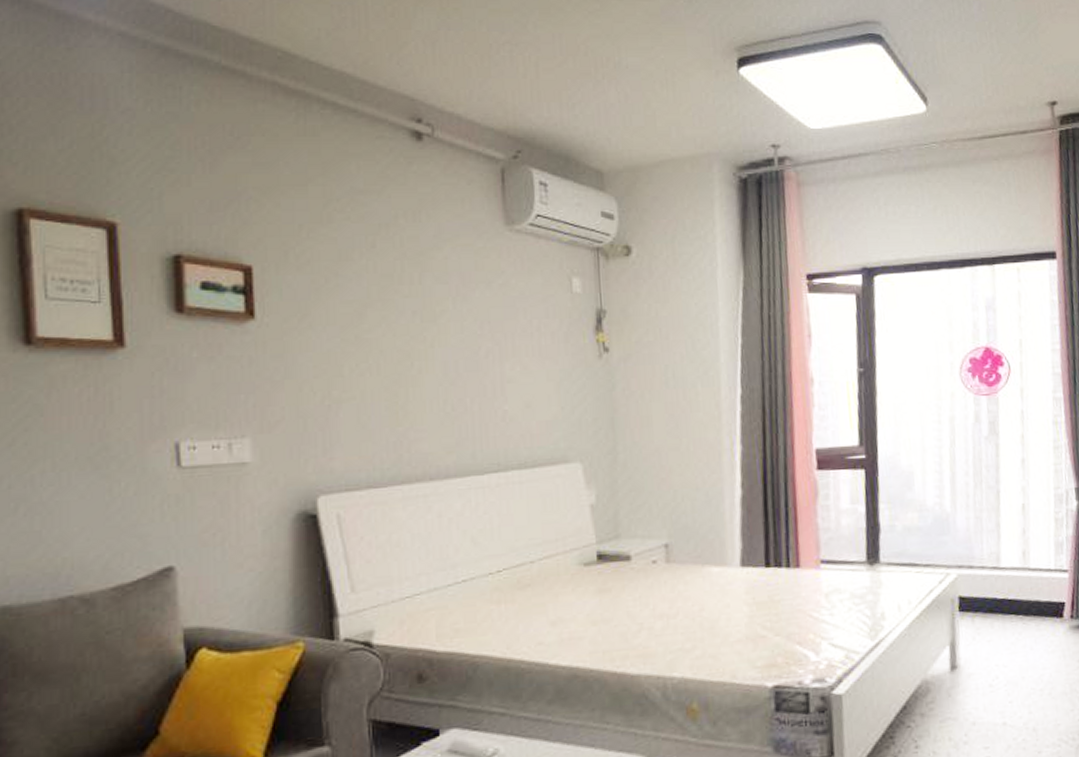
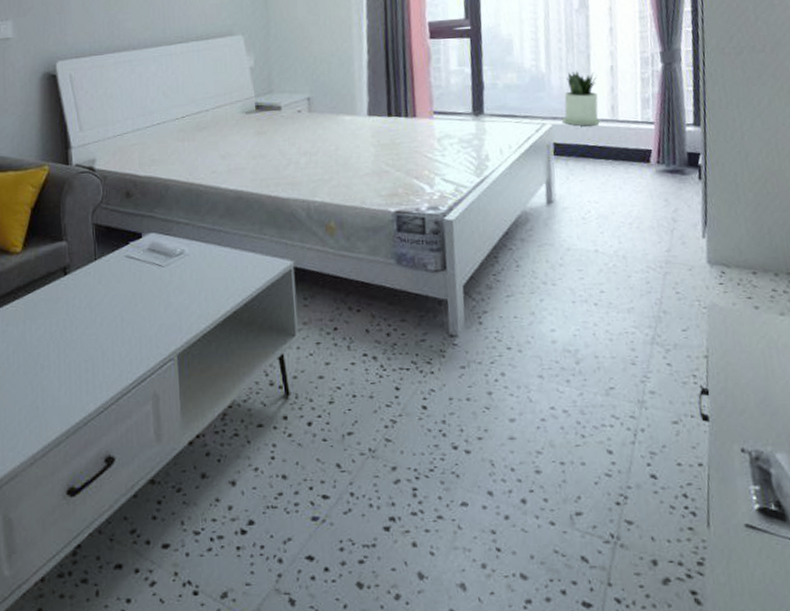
planter: none [967,509,1011,576] -> present [561,70,601,126]

